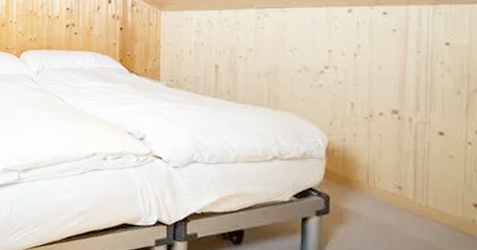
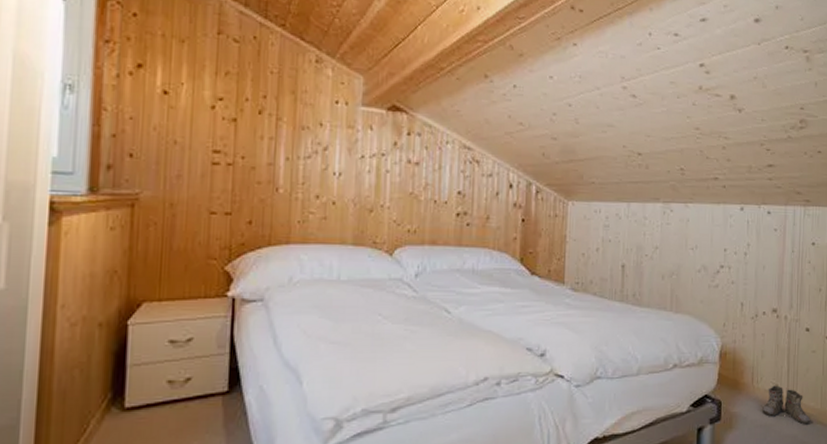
boots: none [381,187,447,232] -> present [762,385,810,425]

